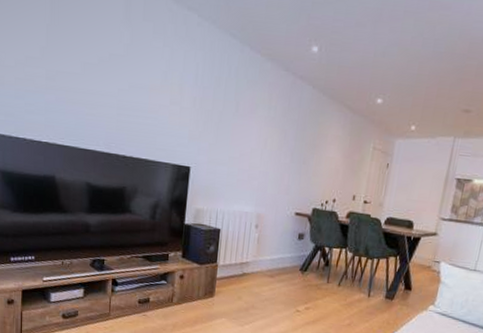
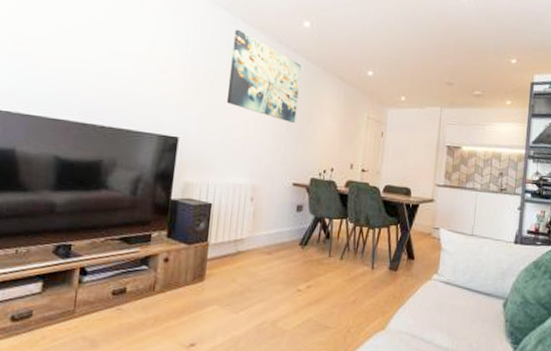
wall art: none [233,57,308,154] -> present [226,29,301,124]

